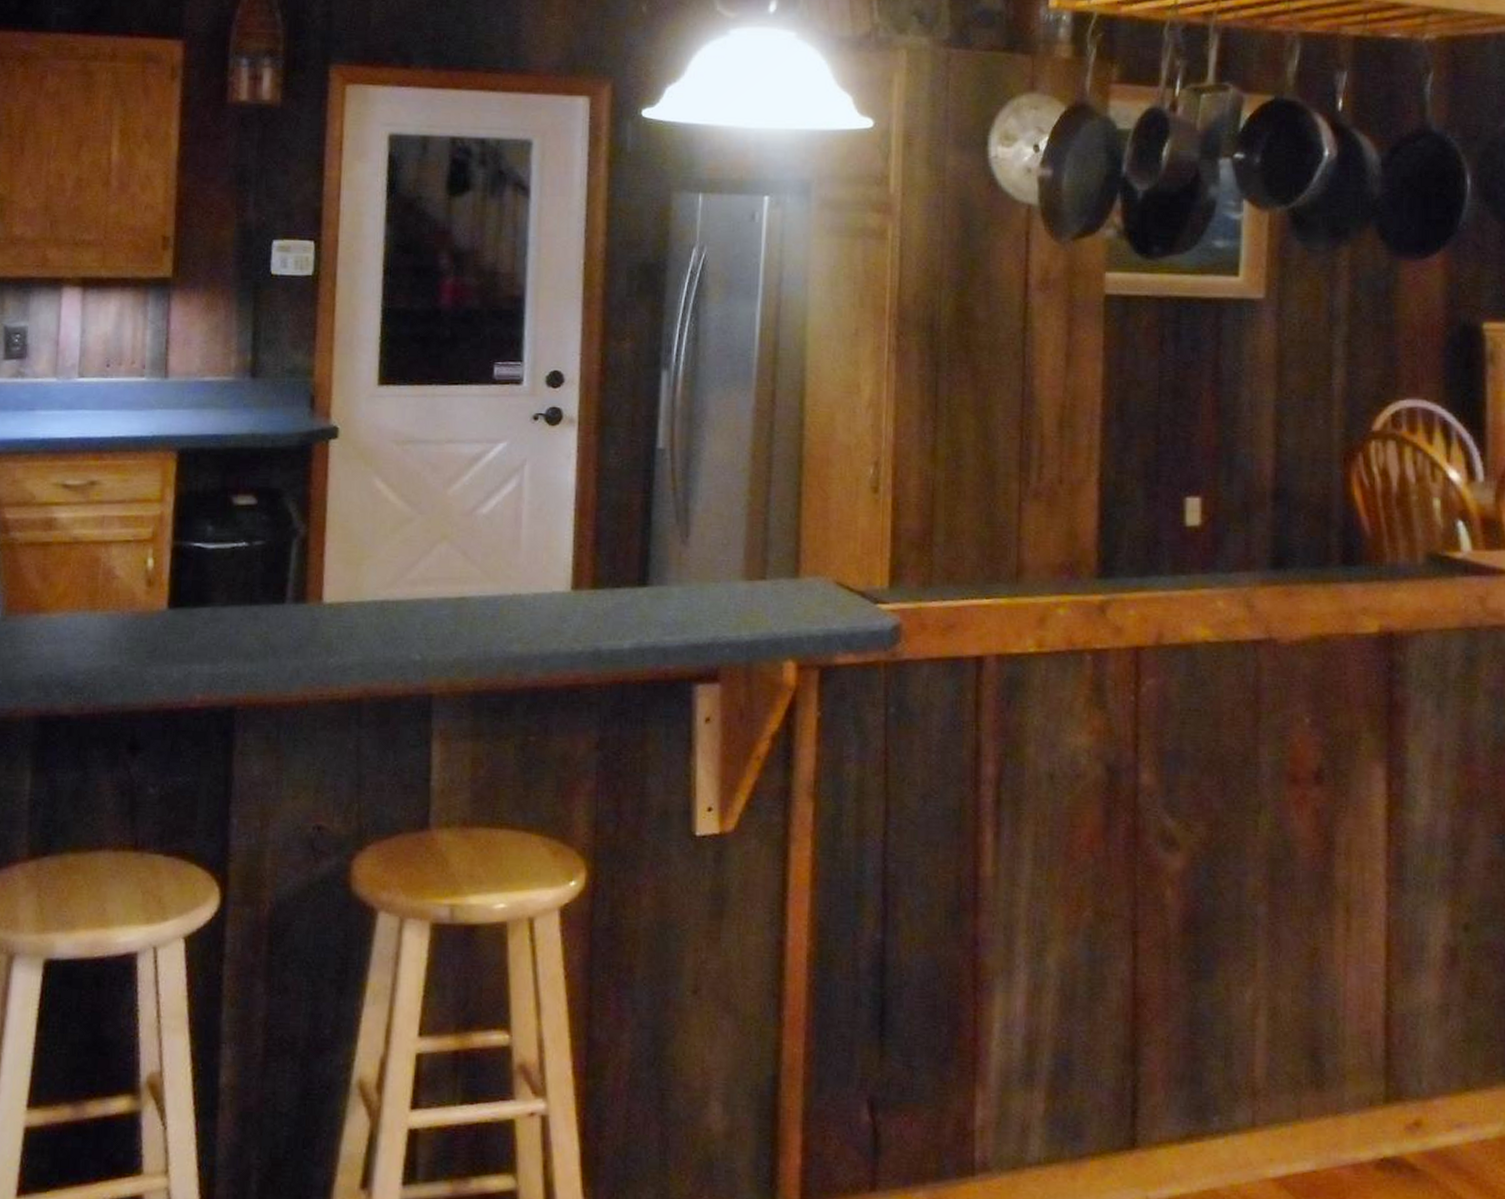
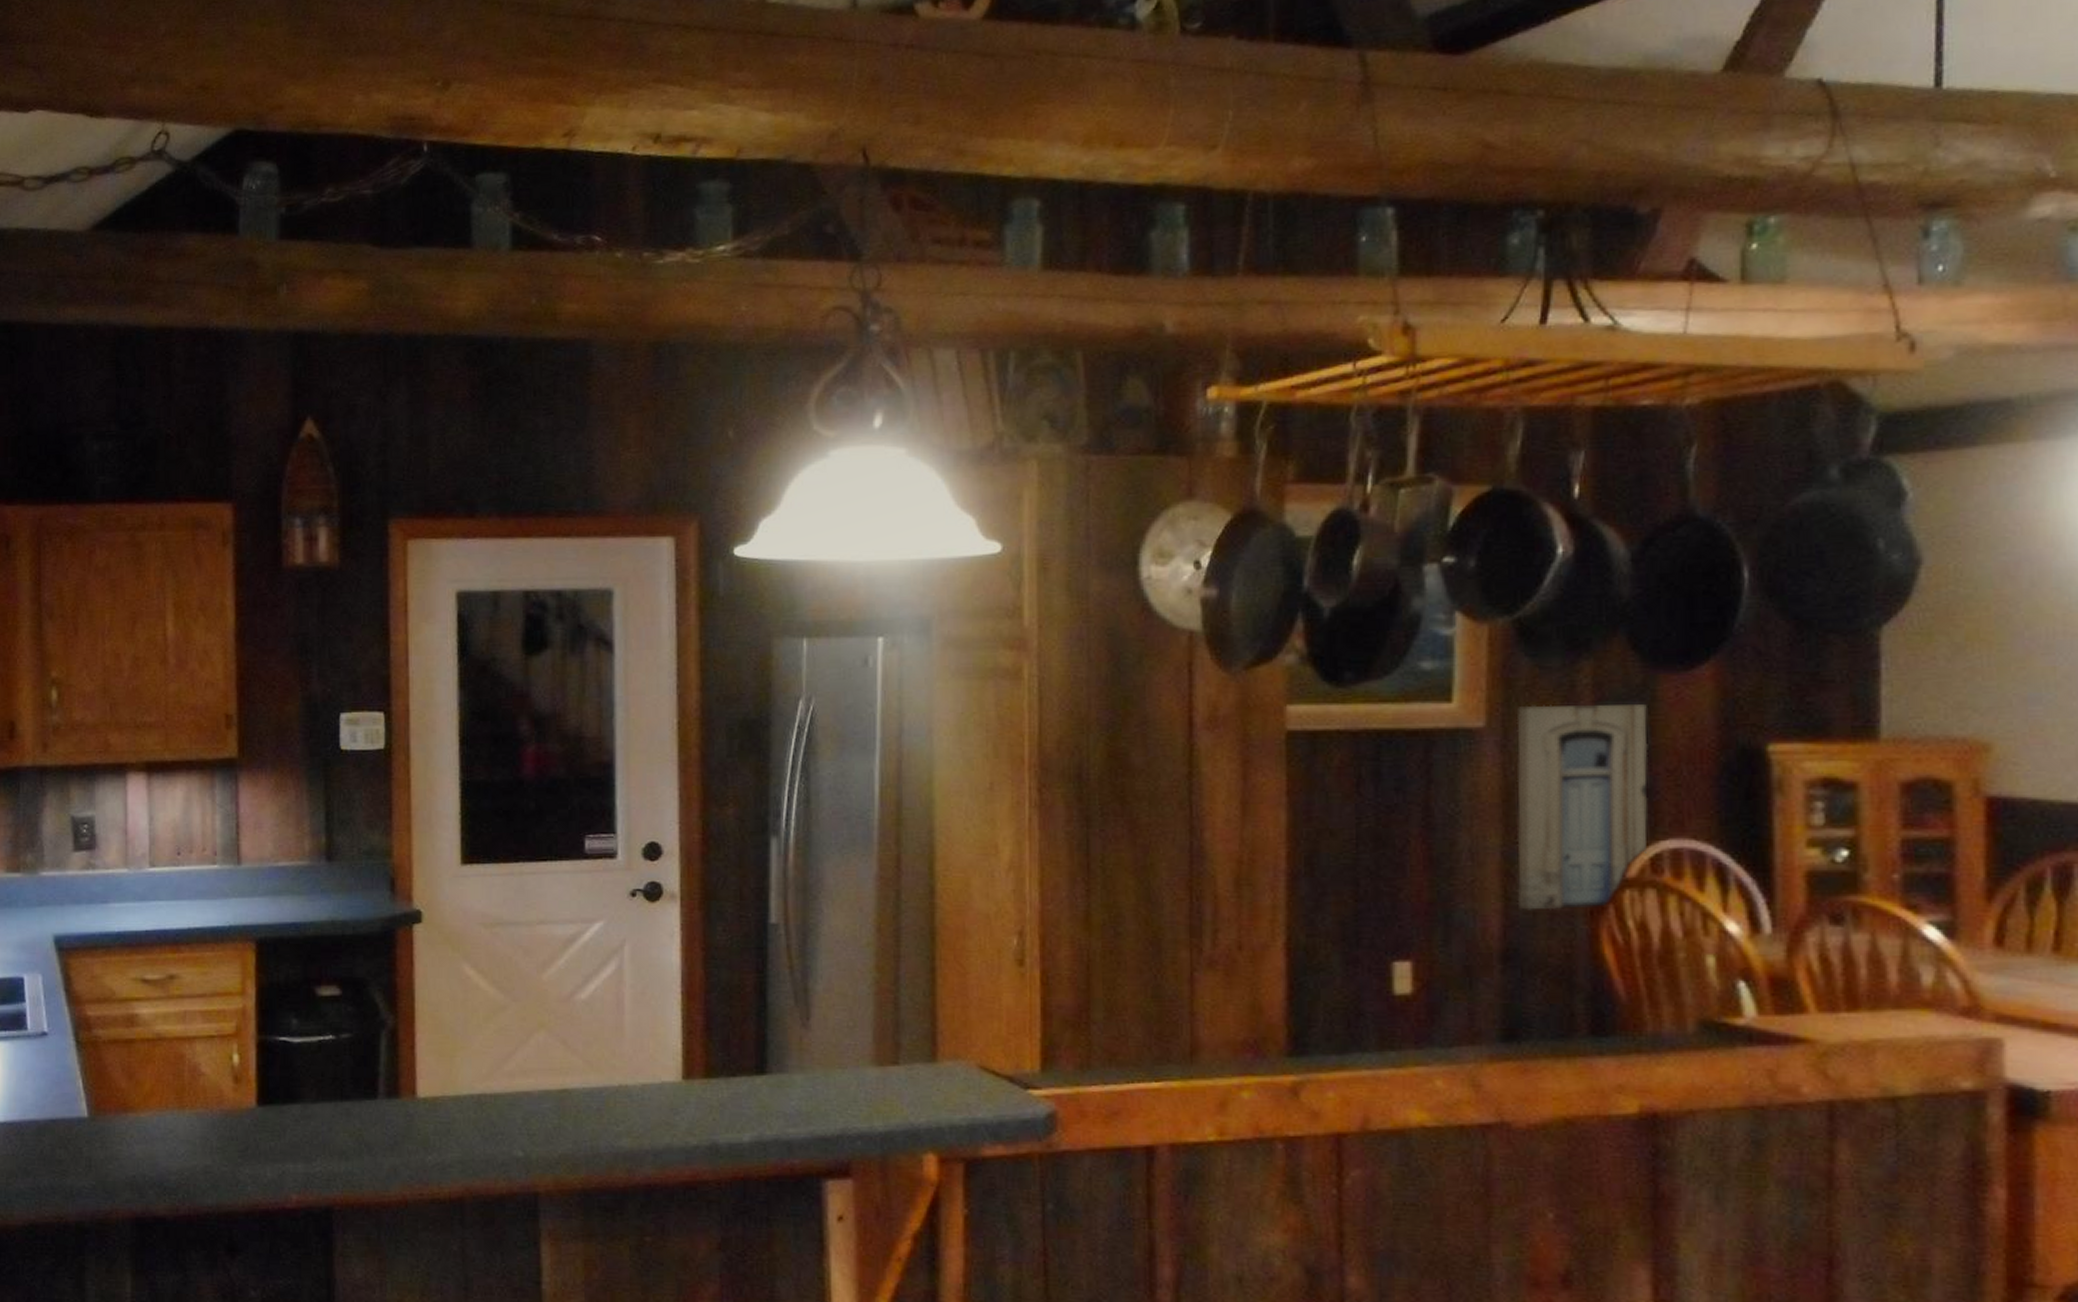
wall art: none [1286,281,1392,457] -> present [1516,703,1648,910]

